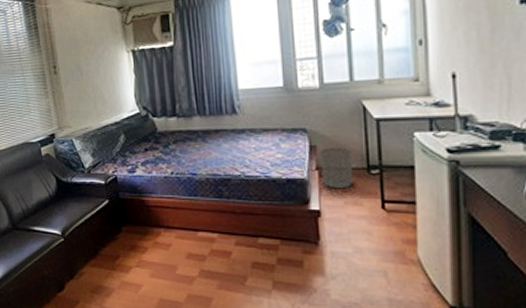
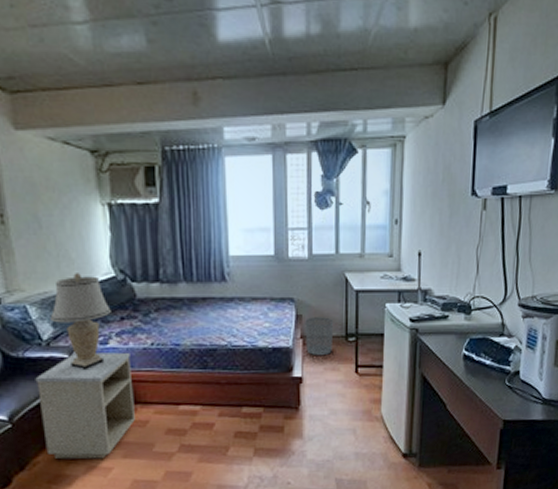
nightstand: none [80,180,160,276] -> present [35,352,135,460]
table lamp: none [90,111,137,195] -> present [50,273,111,371]

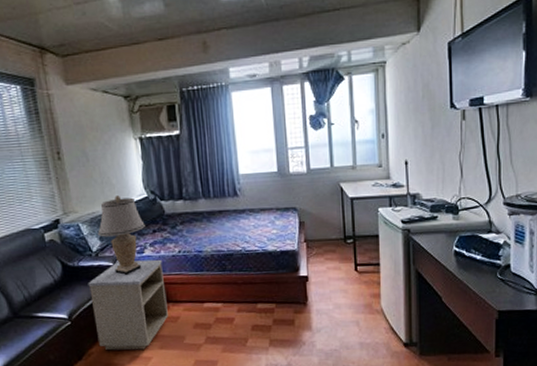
waste bin: present [305,317,334,356] -> none [307,222,333,257]

